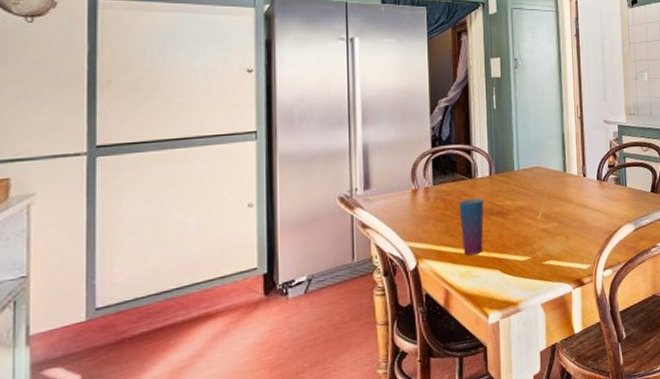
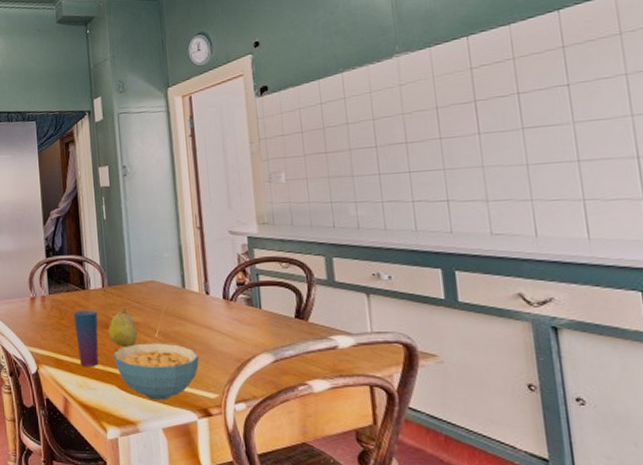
fruit: none [494,194,522,232] -> present [108,308,138,347]
cereal bowl: none [498,224,576,278] -> present [113,343,199,400]

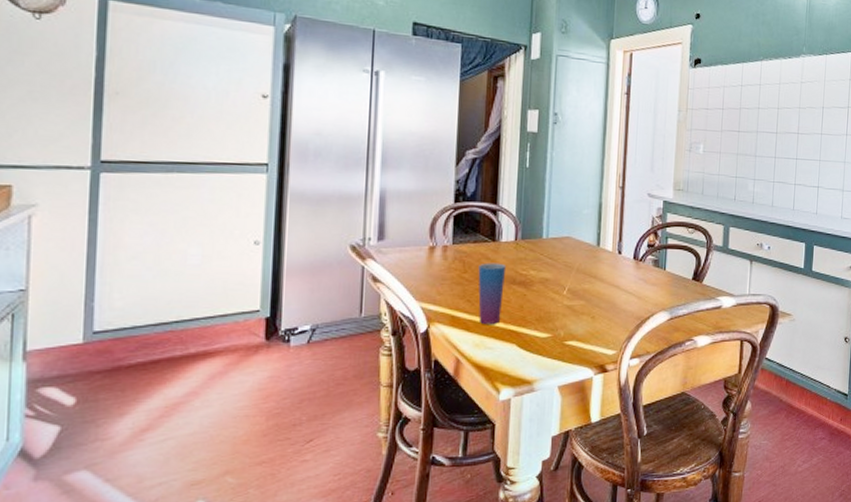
fruit: present [108,308,138,347] -> none [515,264,546,304]
cereal bowl: present [113,343,199,400] -> none [517,300,603,358]

